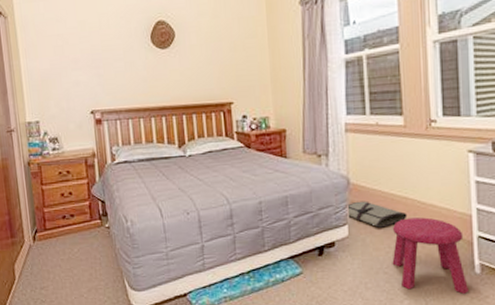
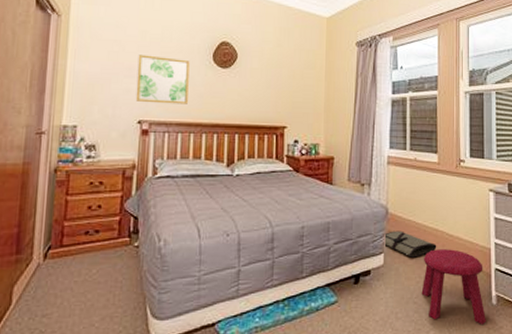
wall art: none [81,45,133,93] -> present [135,54,190,104]

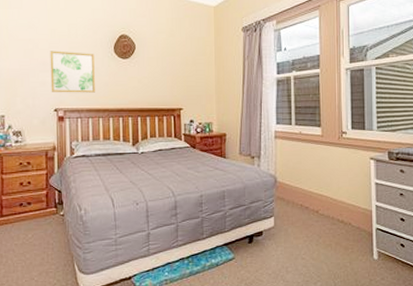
tool roll: present [384,231,437,258] -> none [274,197,322,220]
stool: present [421,249,486,324] -> none [308,212,368,276]

